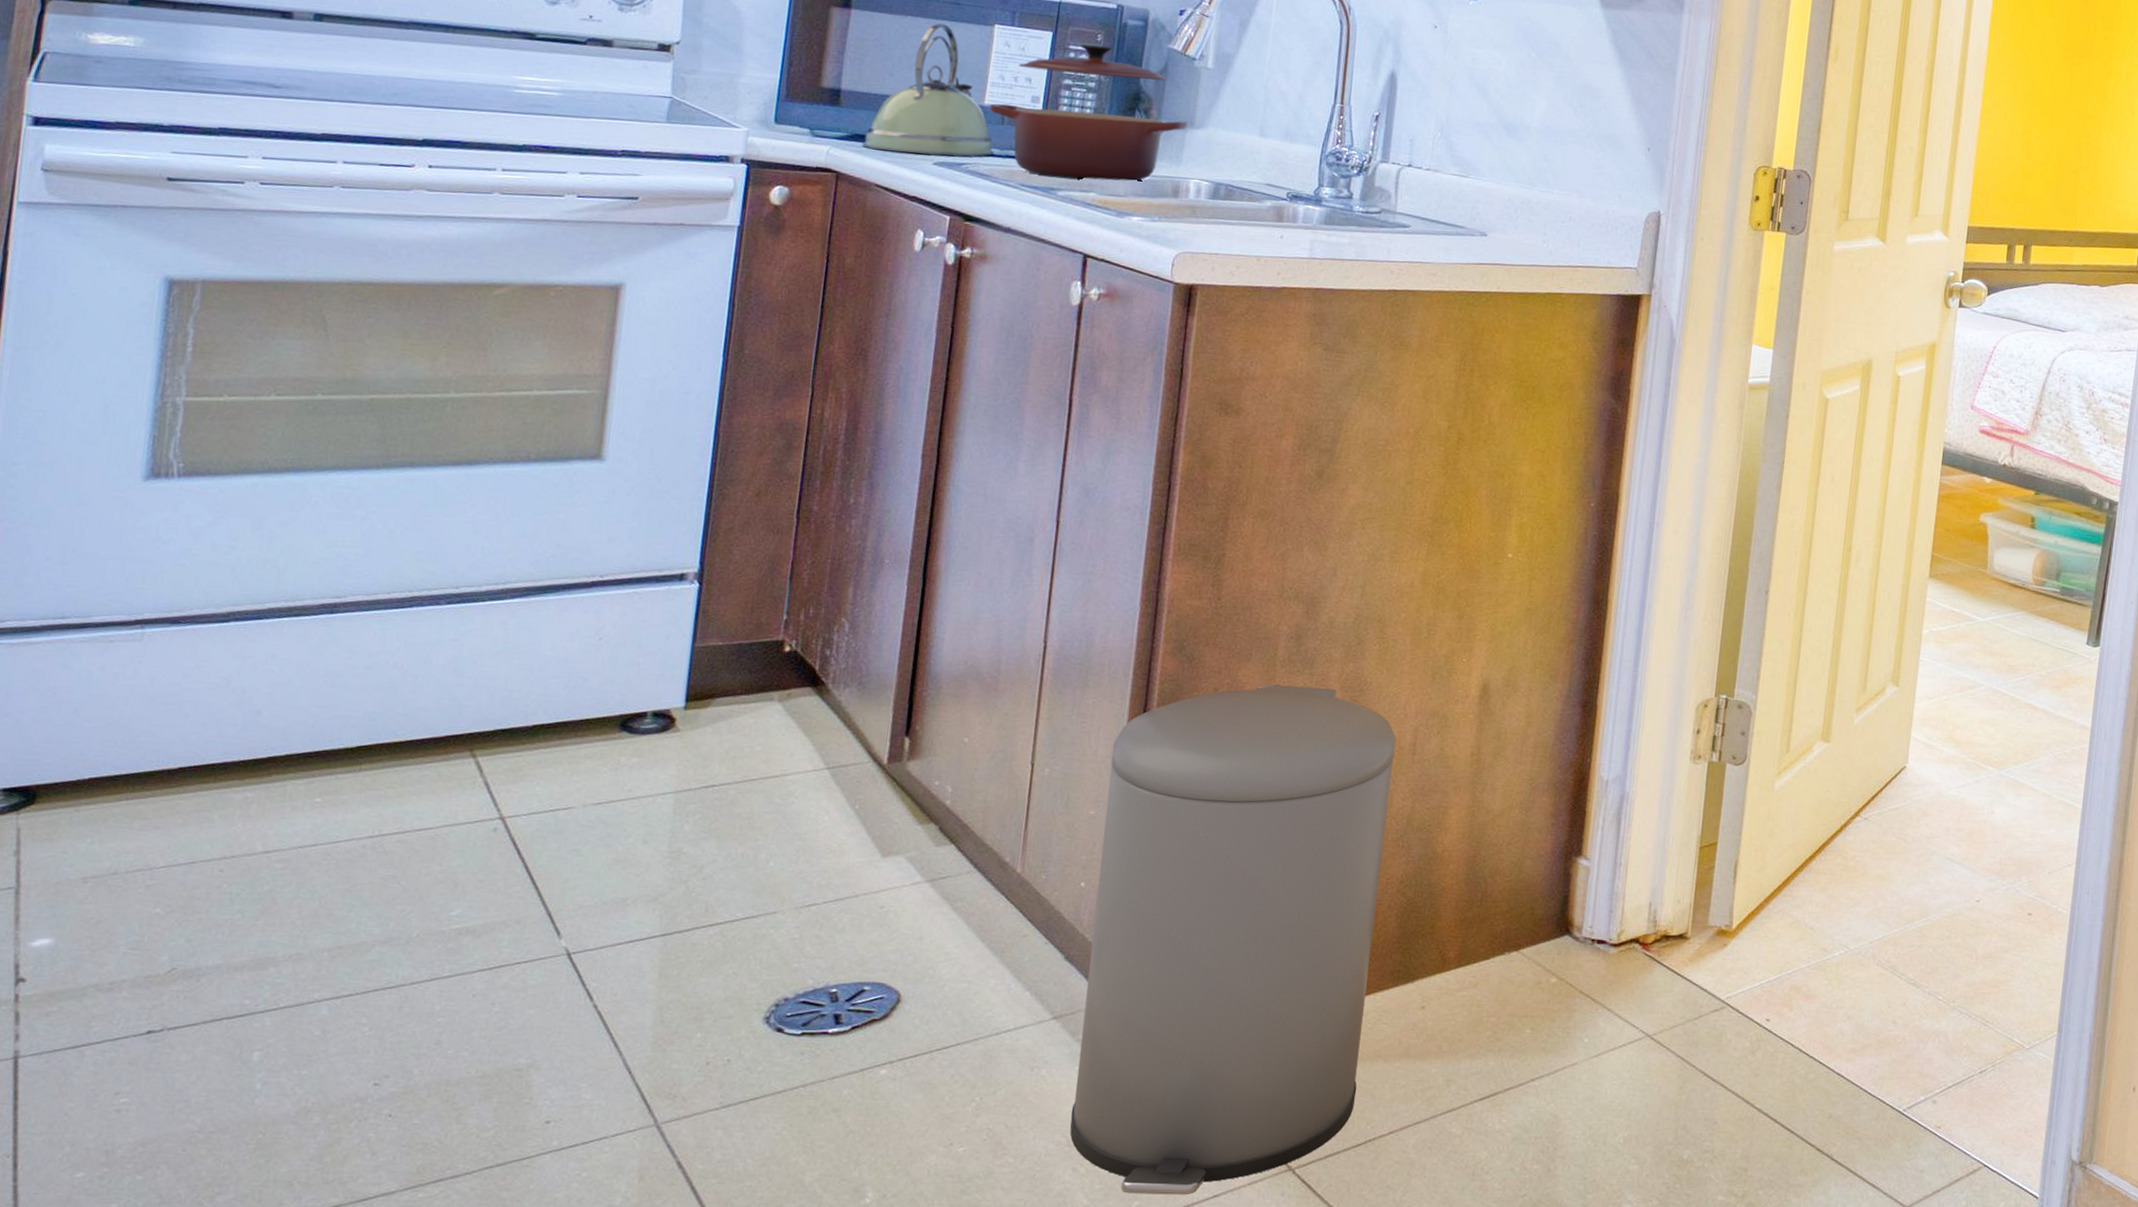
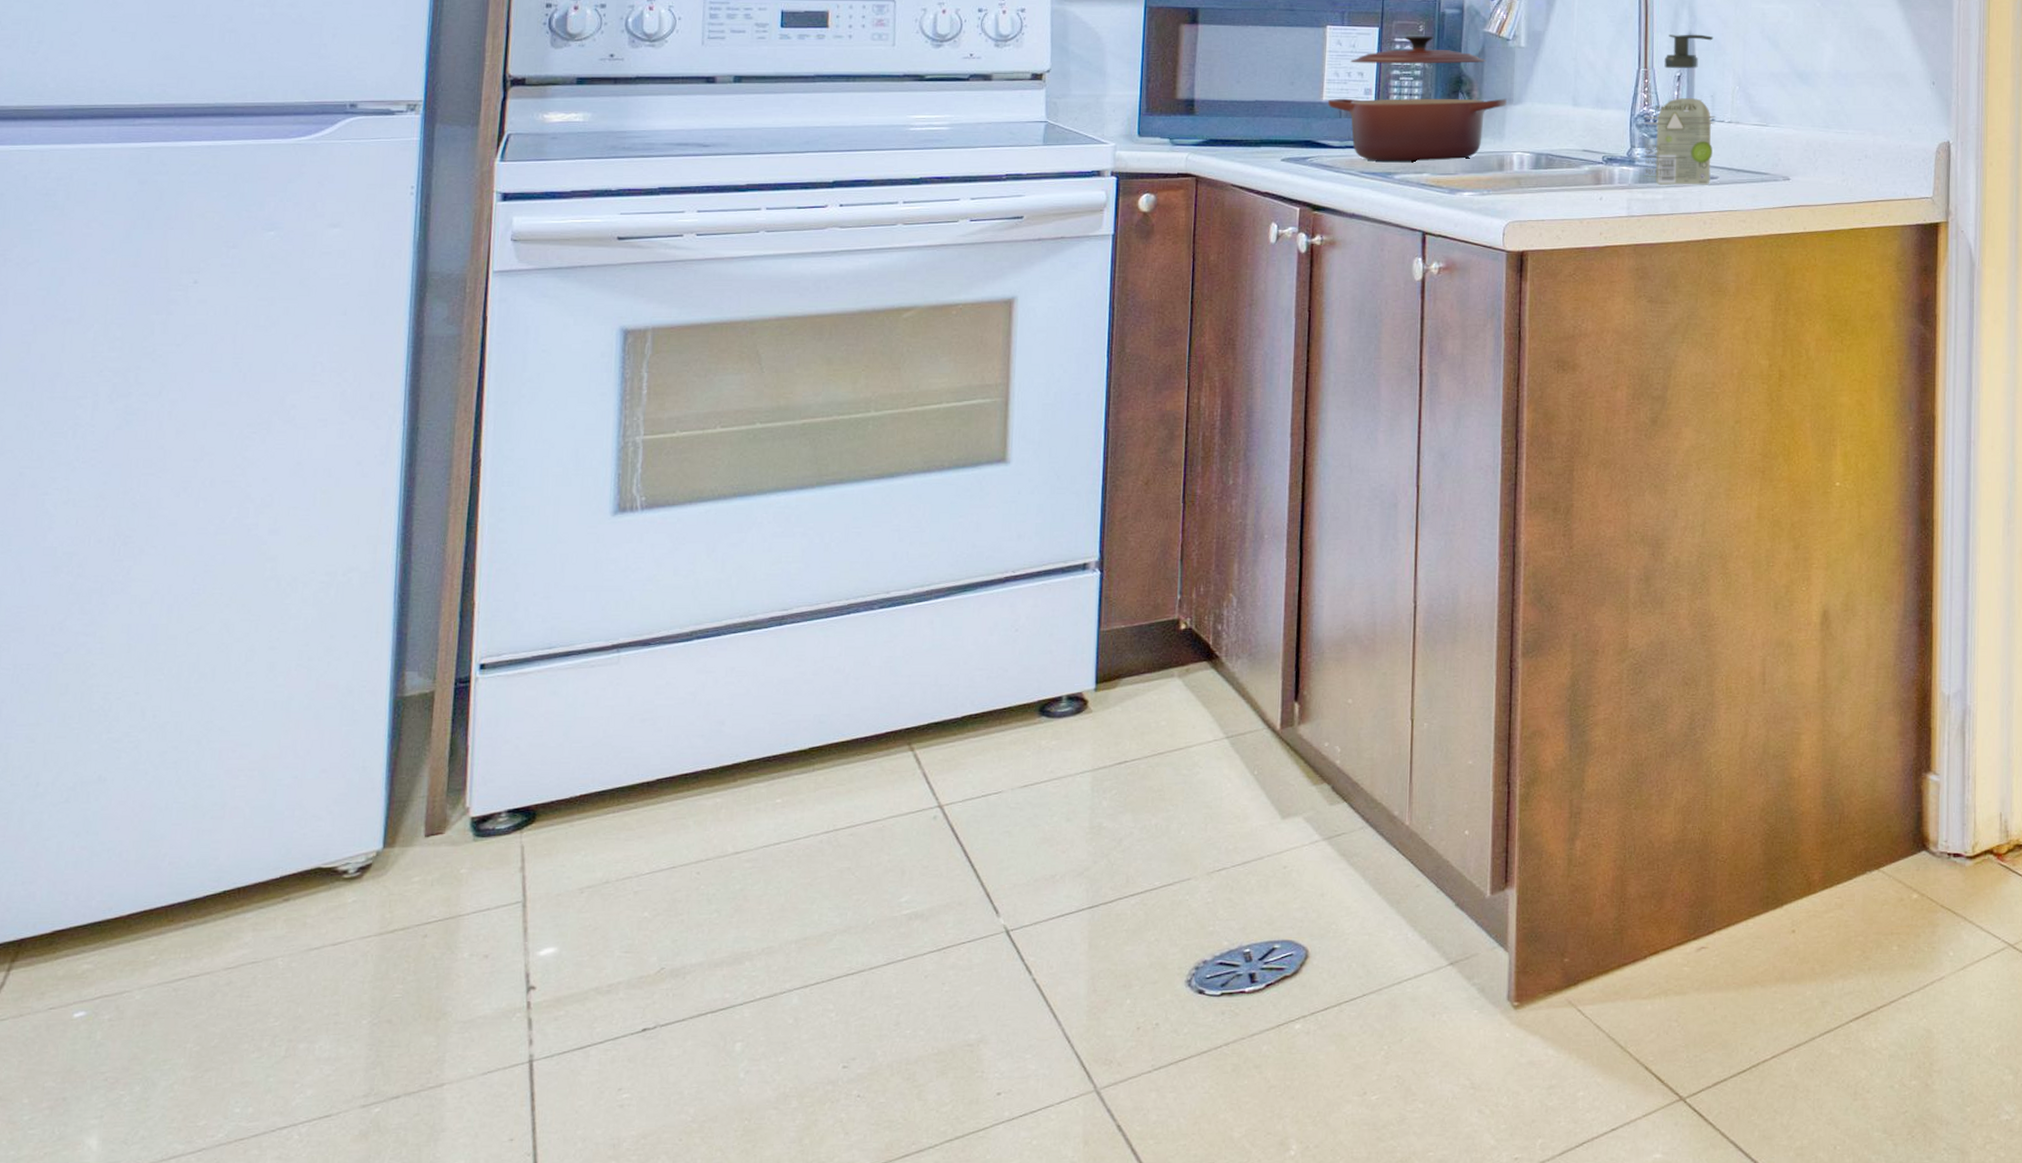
kettle: present [862,23,994,157] -> none [1217,30,1335,153]
pedal bin: present [1070,684,1396,1195] -> none [1472,626,1746,1132]
soap dispenser: none [1331,70,1418,234] -> present [1644,34,1716,185]

